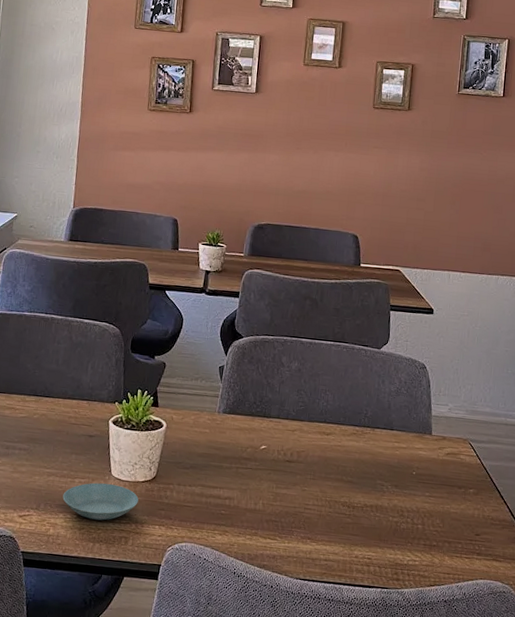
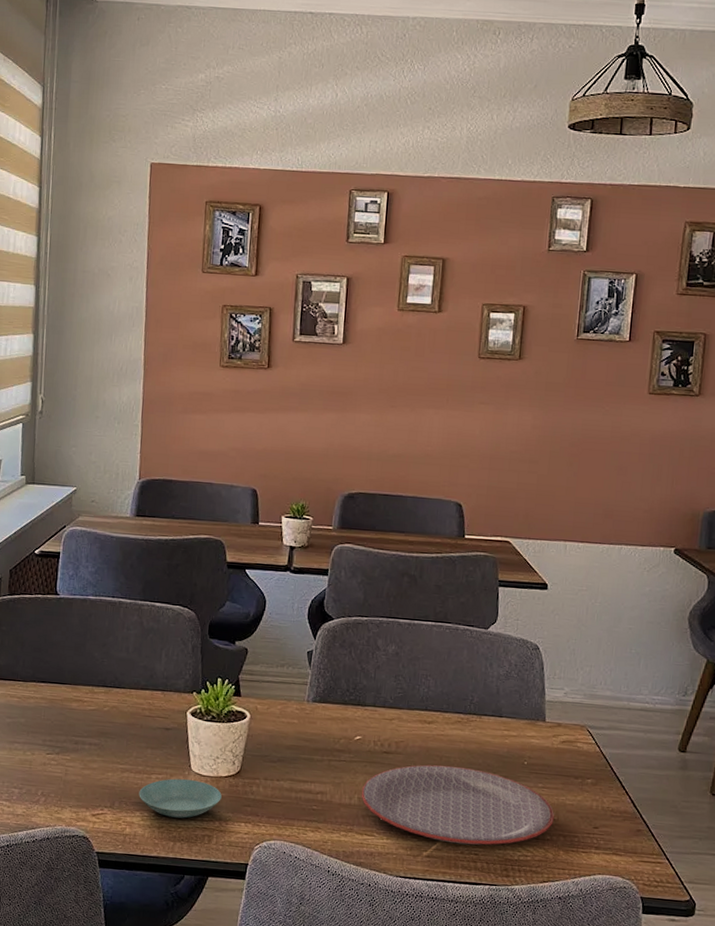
plate: none [265,473,440,550] -> present [361,764,554,845]

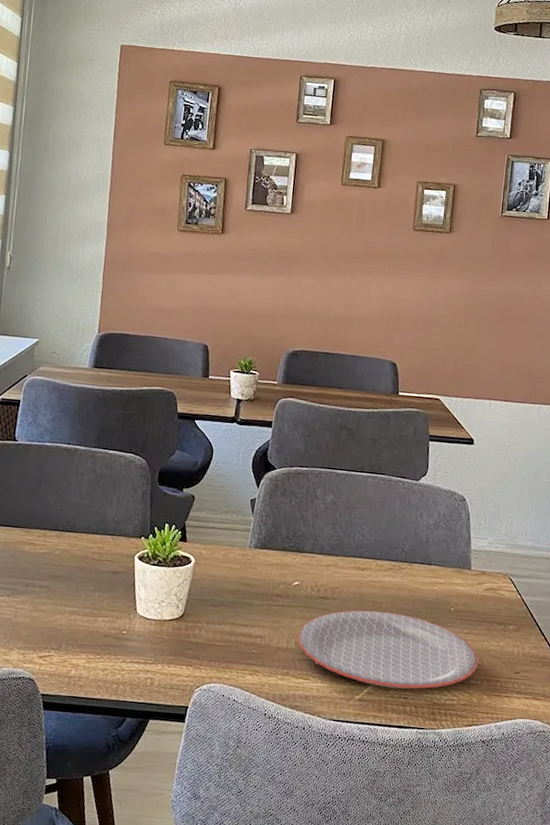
saucer: present [139,778,222,819] -> none [85,621,165,661]

